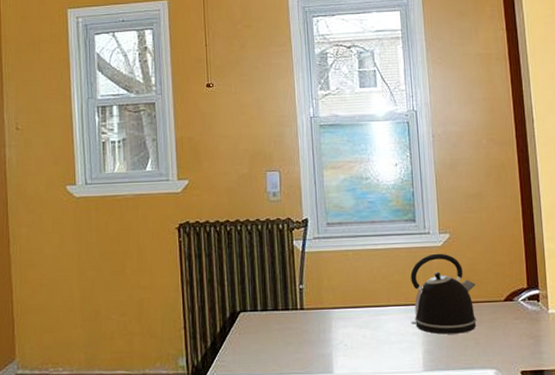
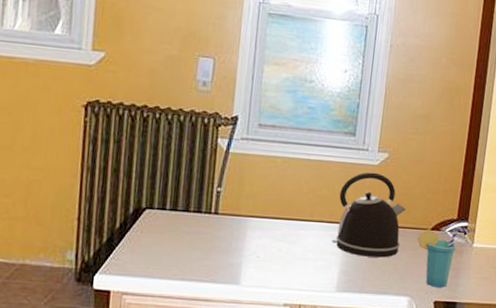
cup: none [493,295,543,357] -> present [418,227,471,288]

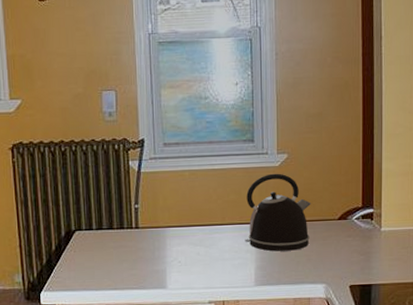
cup: present [418,227,471,288] -> none [326,214,377,273]

